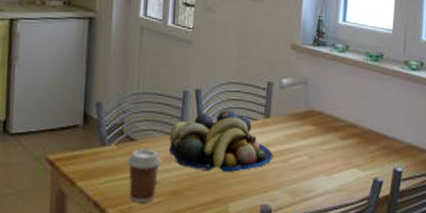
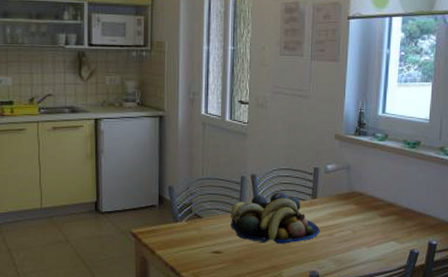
coffee cup: present [127,148,162,202] -> none [196,224,225,268]

